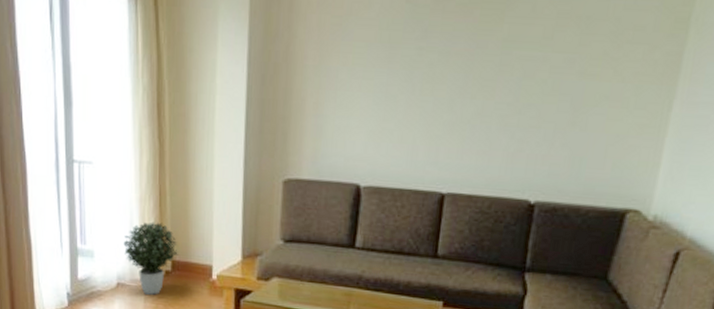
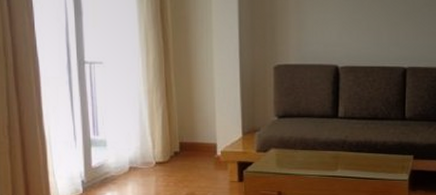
potted plant: present [123,222,178,295] -> none [134,110,185,175]

